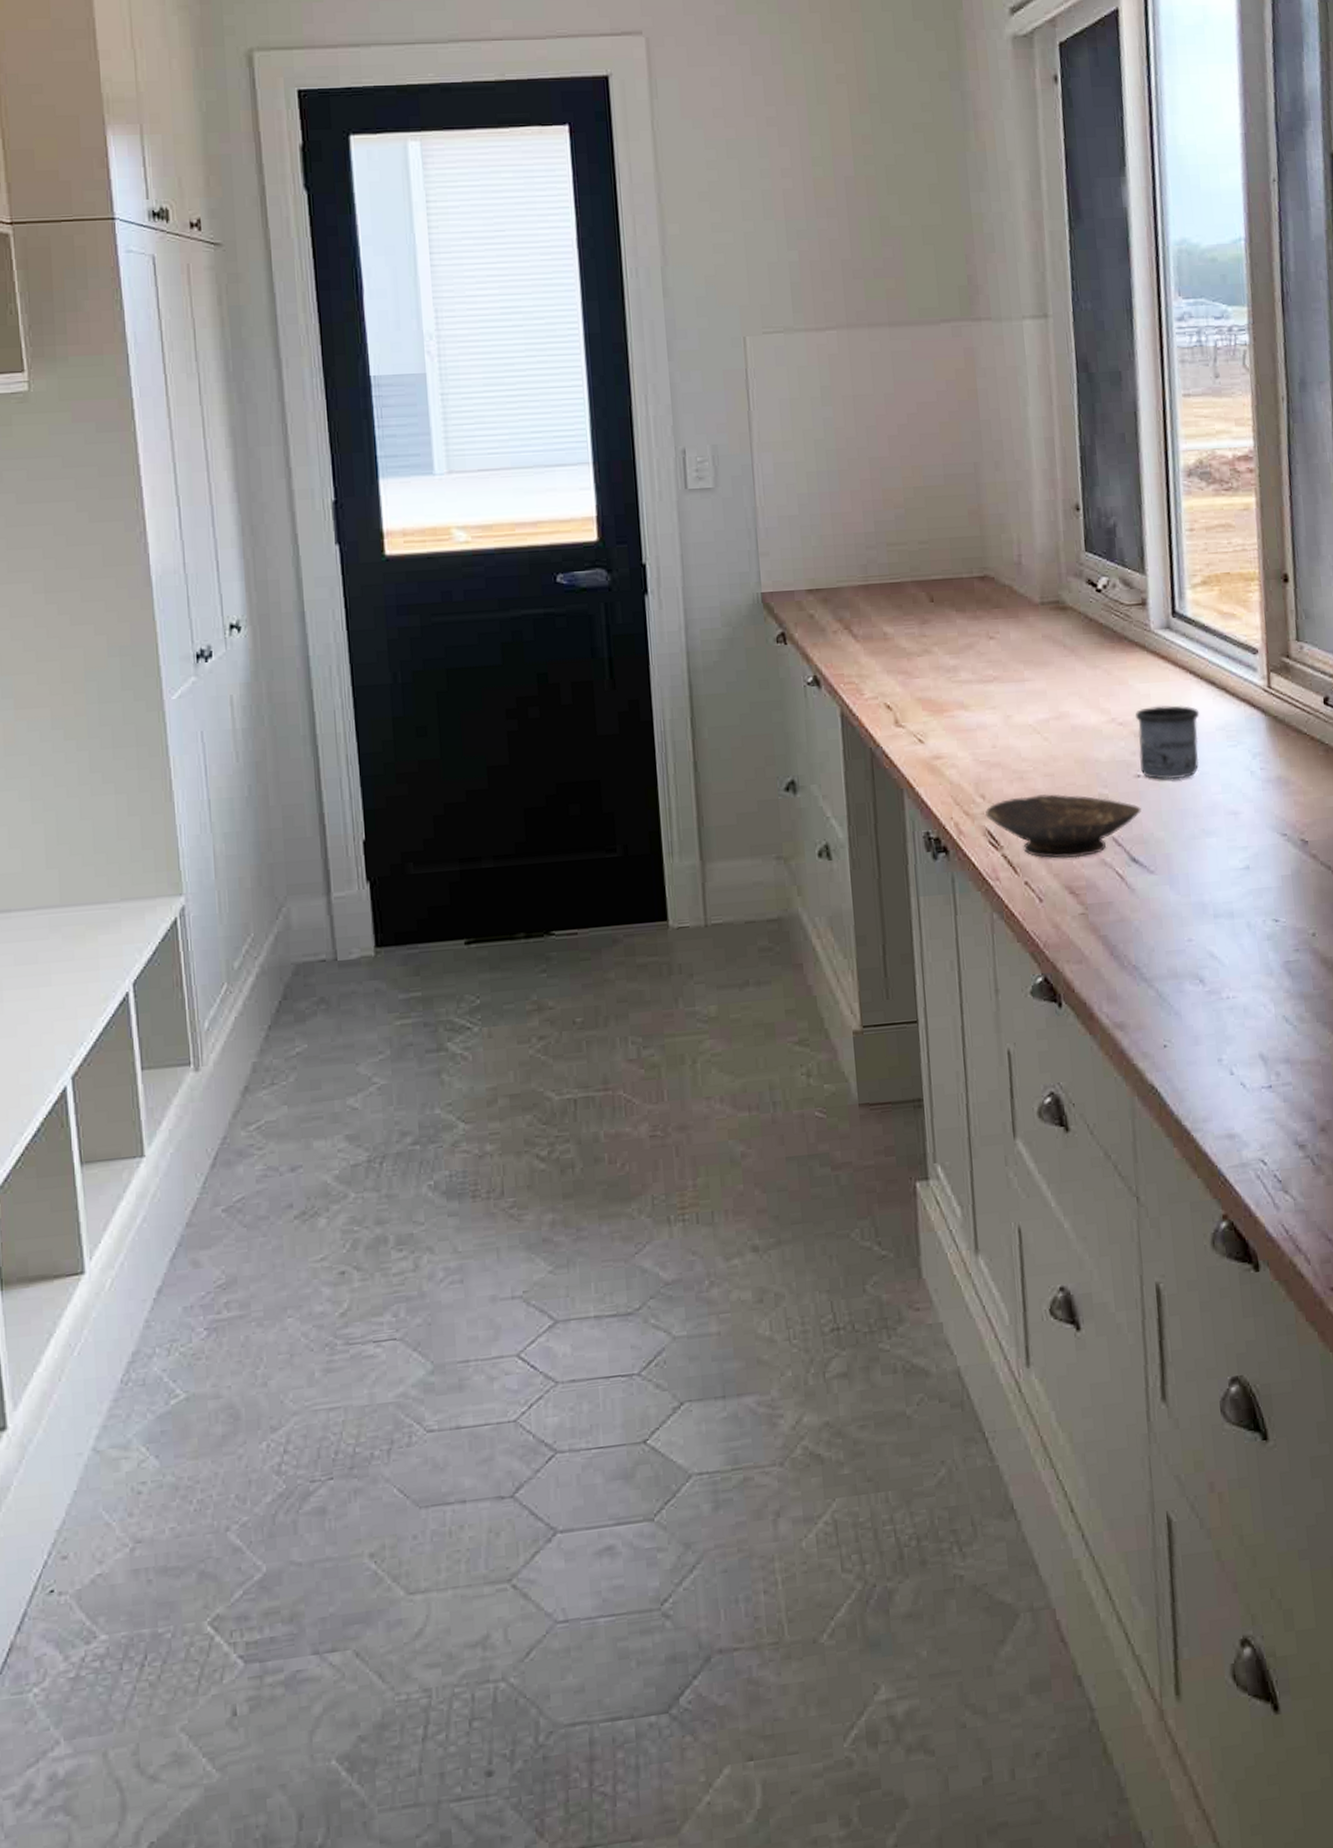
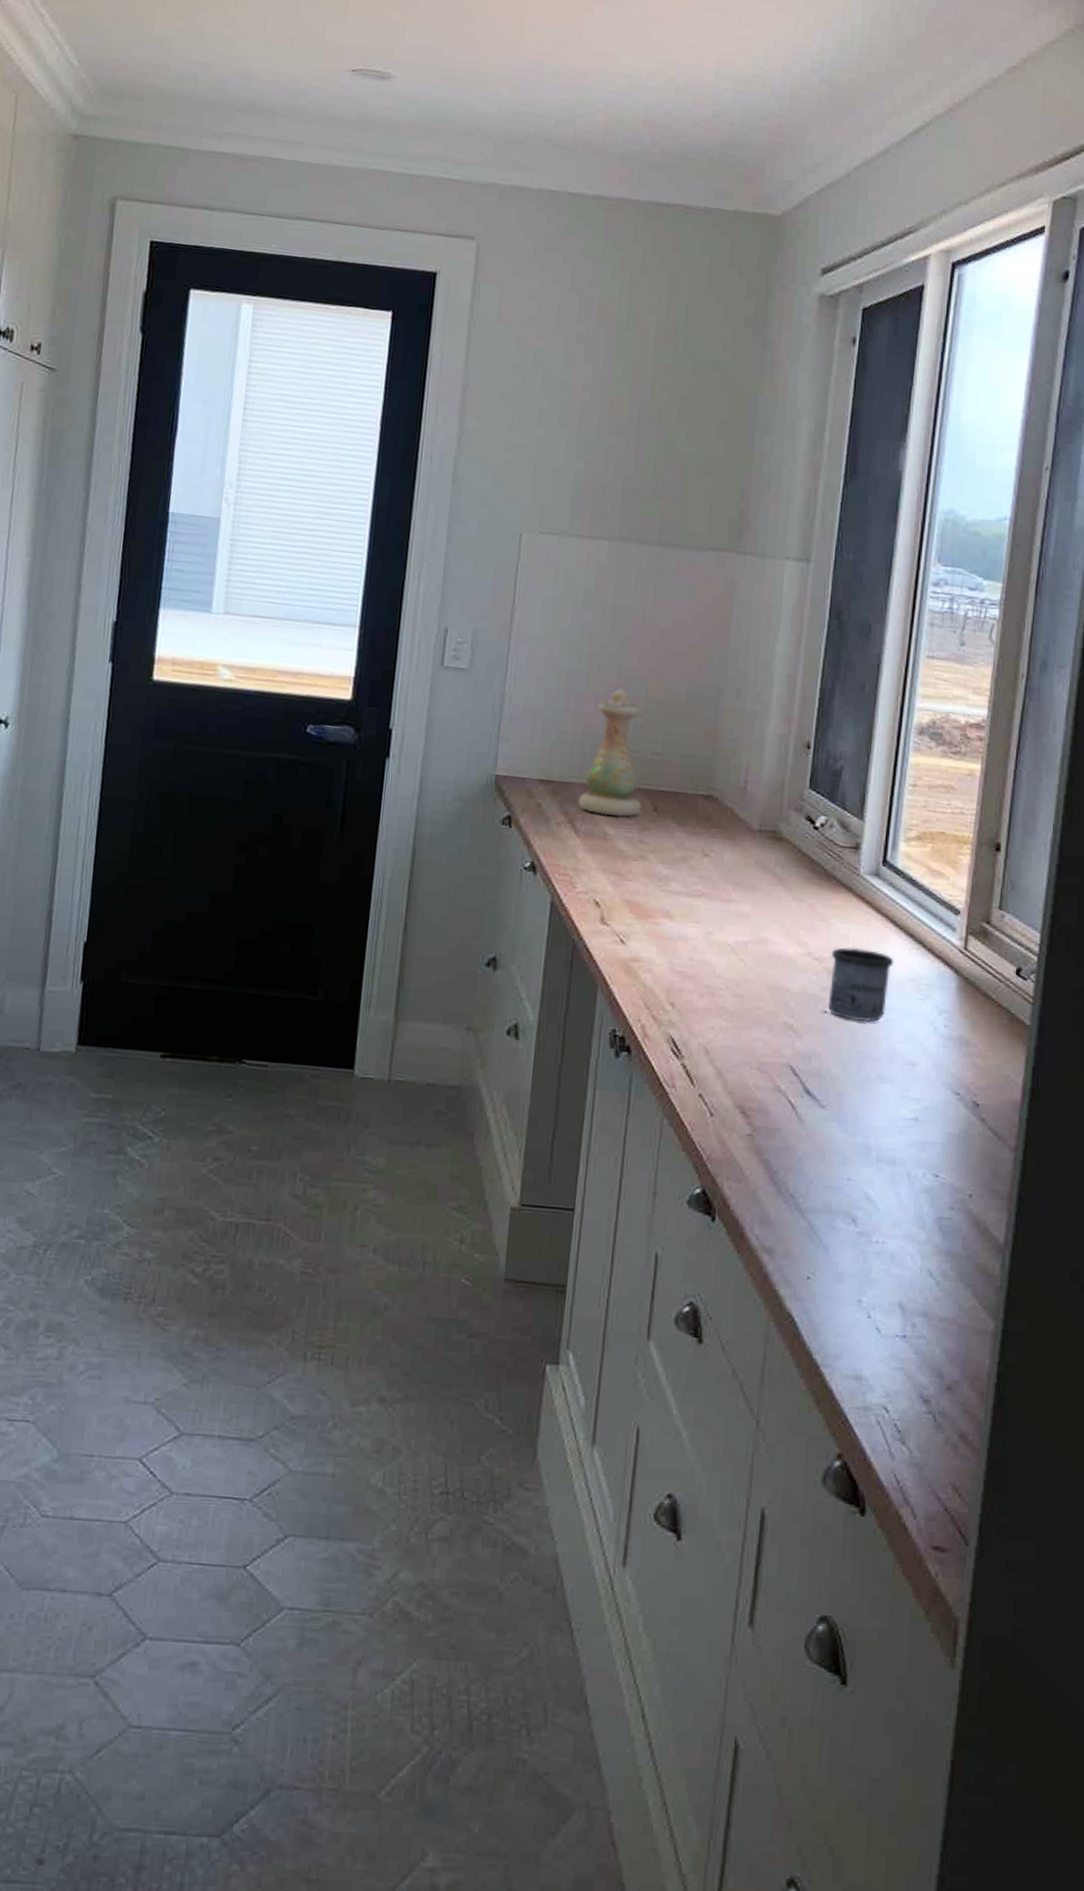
vase: none [851,481,918,616] -> present [578,688,642,817]
bowl: present [985,794,1141,859] -> none [672,1011,823,1080]

